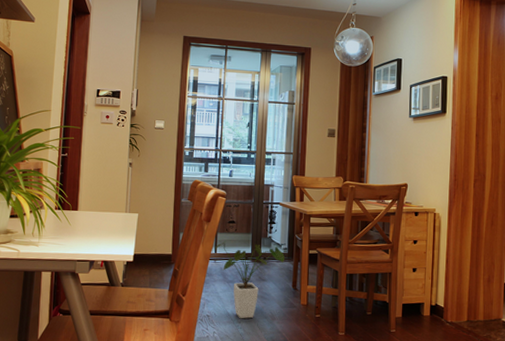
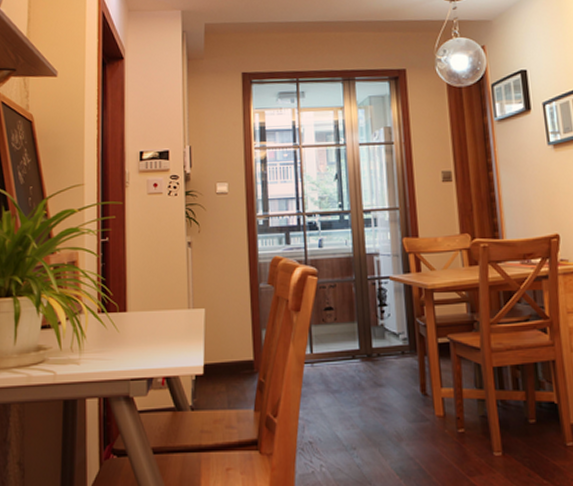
house plant: present [214,240,285,319] -> none [309,335,405,444]

